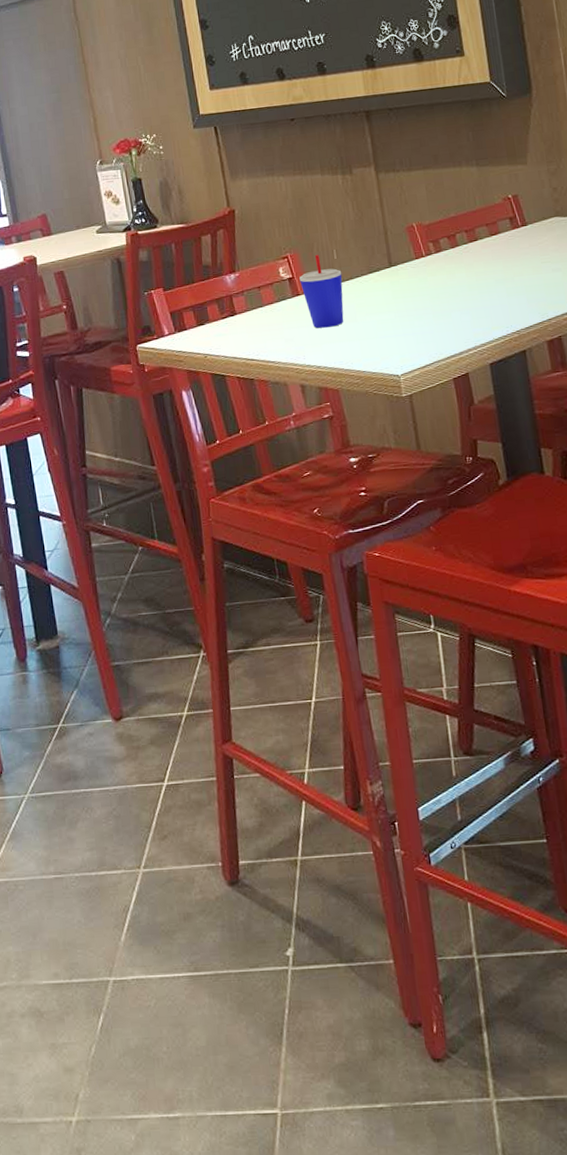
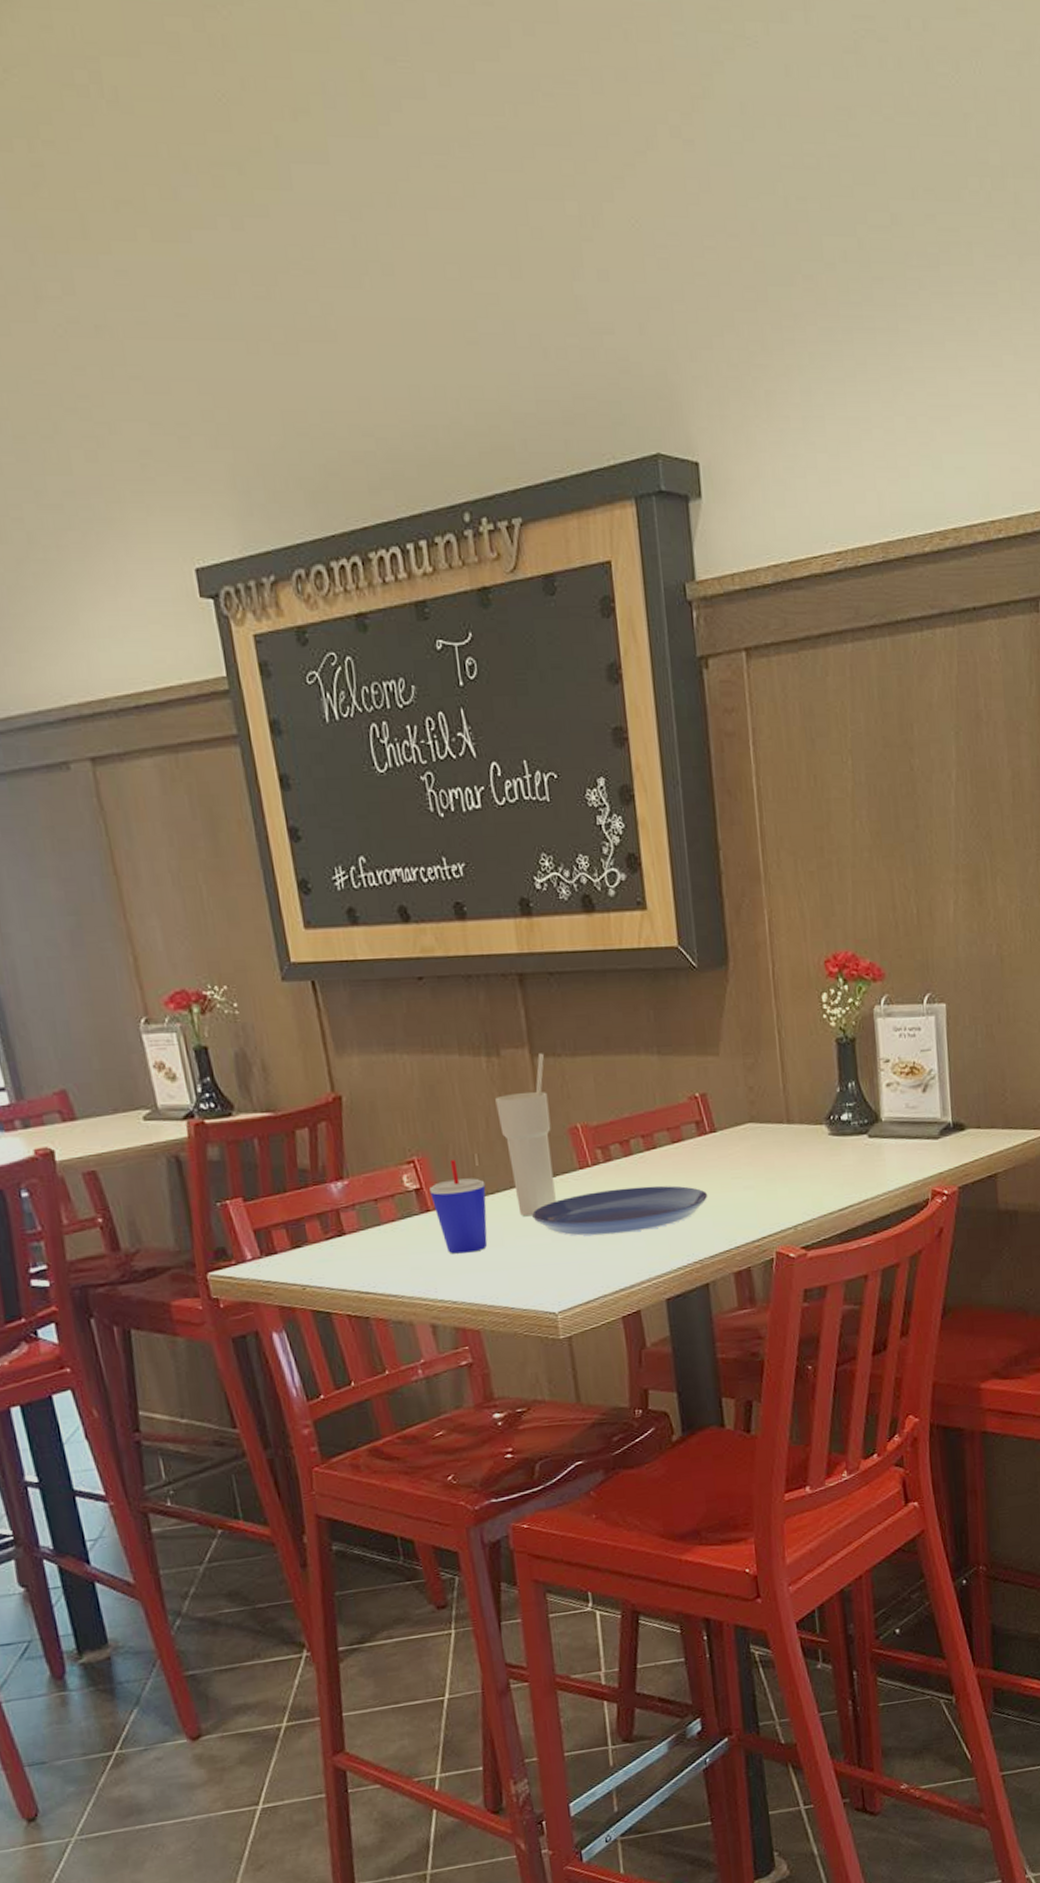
cup: none [349,170,398,298] -> present [495,1053,556,1217]
plate: none [379,270,522,313] -> present [532,1185,708,1236]

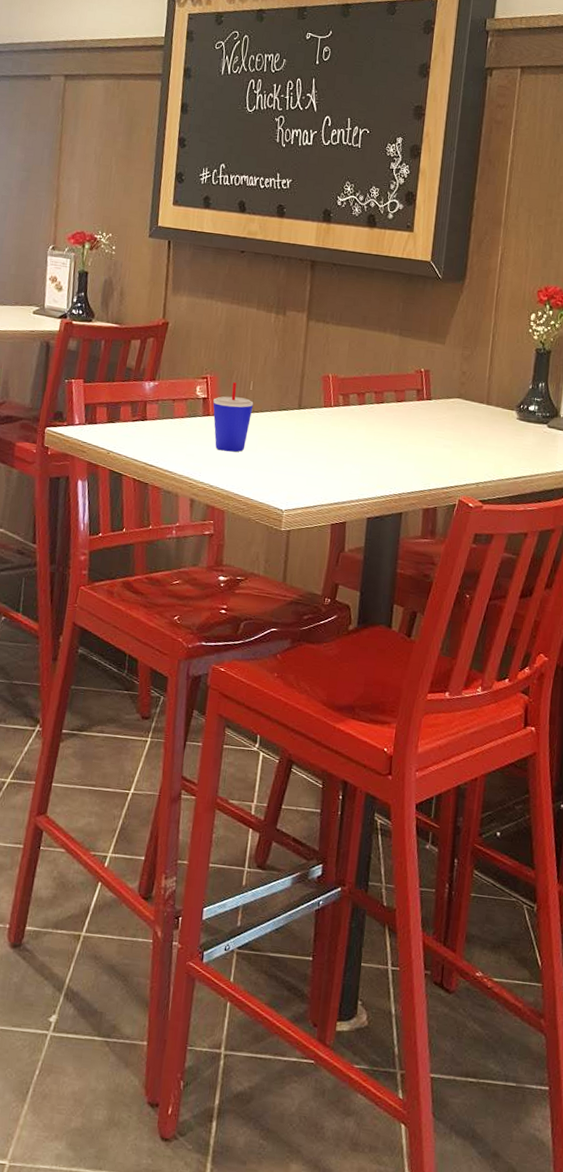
cup: present [495,1053,556,1217] -> none [273,318,318,435]
plate: present [532,1185,708,1236] -> none [282,426,416,463]

